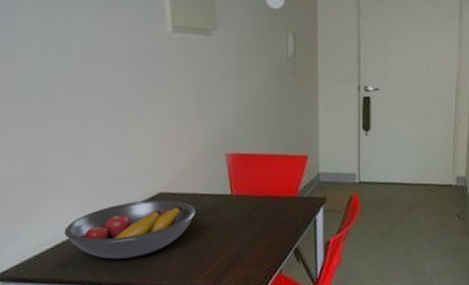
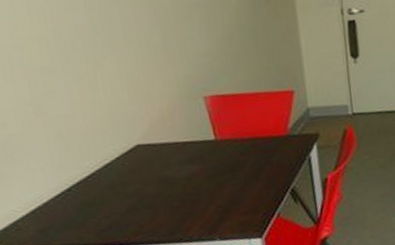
fruit bowl: present [64,199,196,259] -> none [38,151,179,220]

